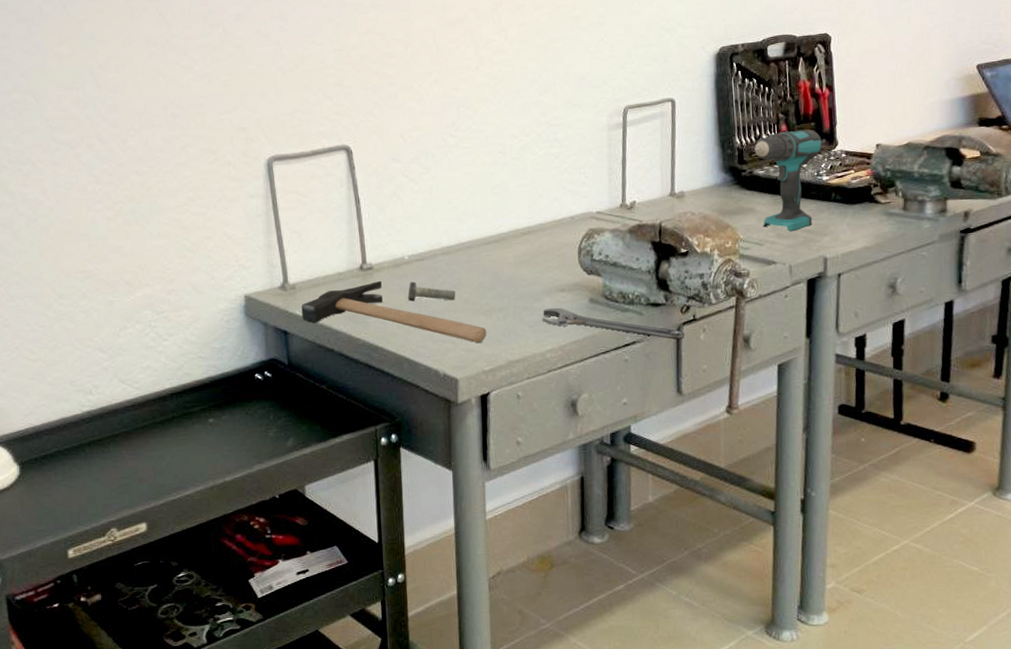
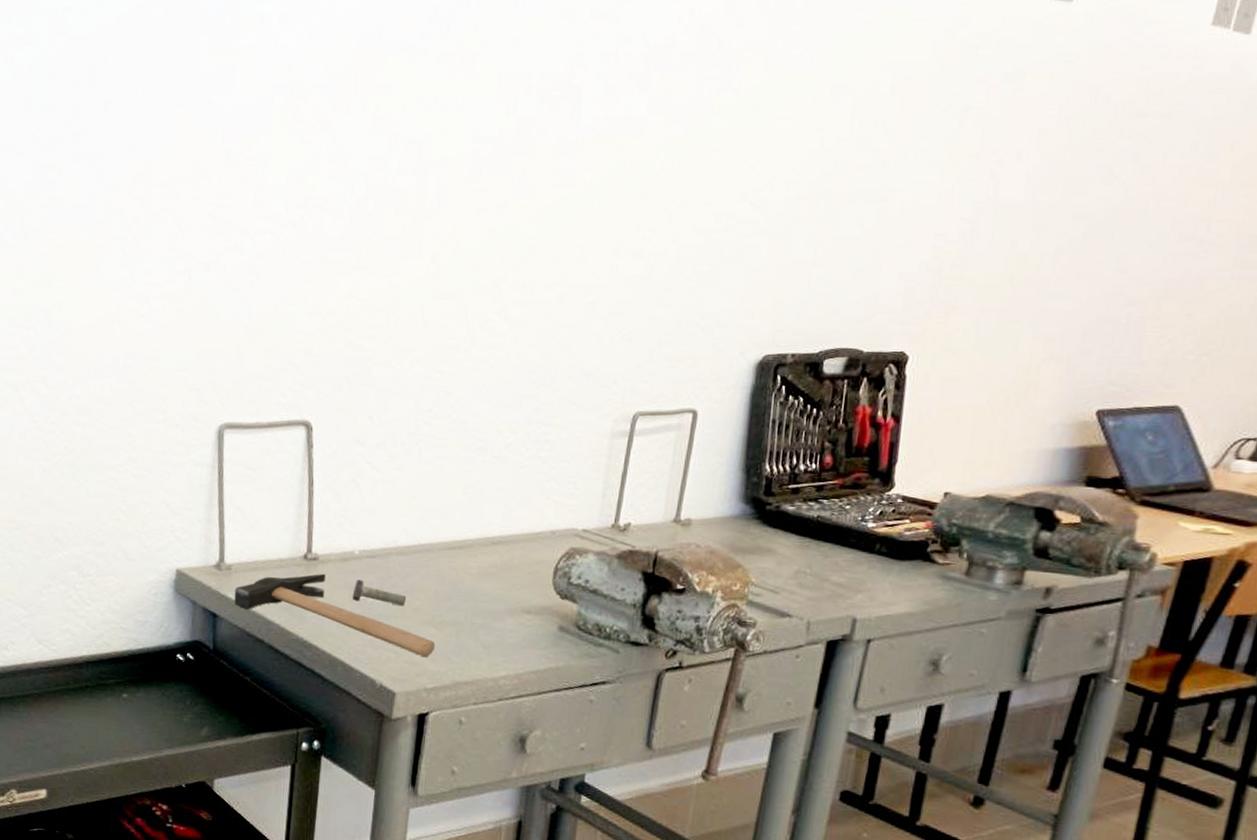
wrench: present [542,308,686,340] -> none [500,630,667,687]
power drill: present [754,129,823,232] -> none [783,463,875,583]

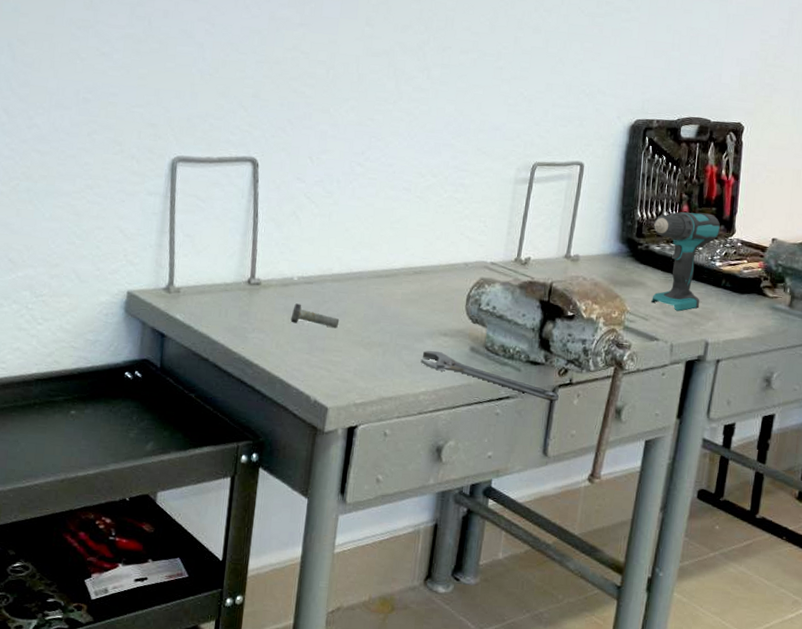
claw hammer: present [234,573,436,657] -> none [182,297,364,374]
wrench: none [500,630,667,687] -> present [420,351,560,401]
power drill: none [783,463,875,583] -> present [651,211,721,312]

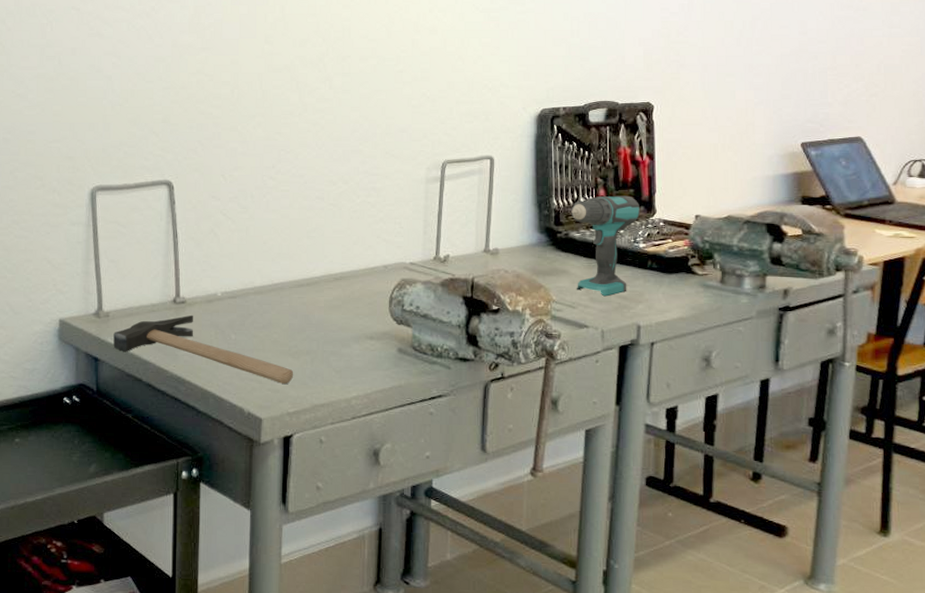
claw hammer: none [182,297,364,374] -> present [113,315,294,384]
bolt: present [290,303,340,329] -> none [218,318,266,340]
wrench: present [420,351,560,401] -> none [349,355,493,397]

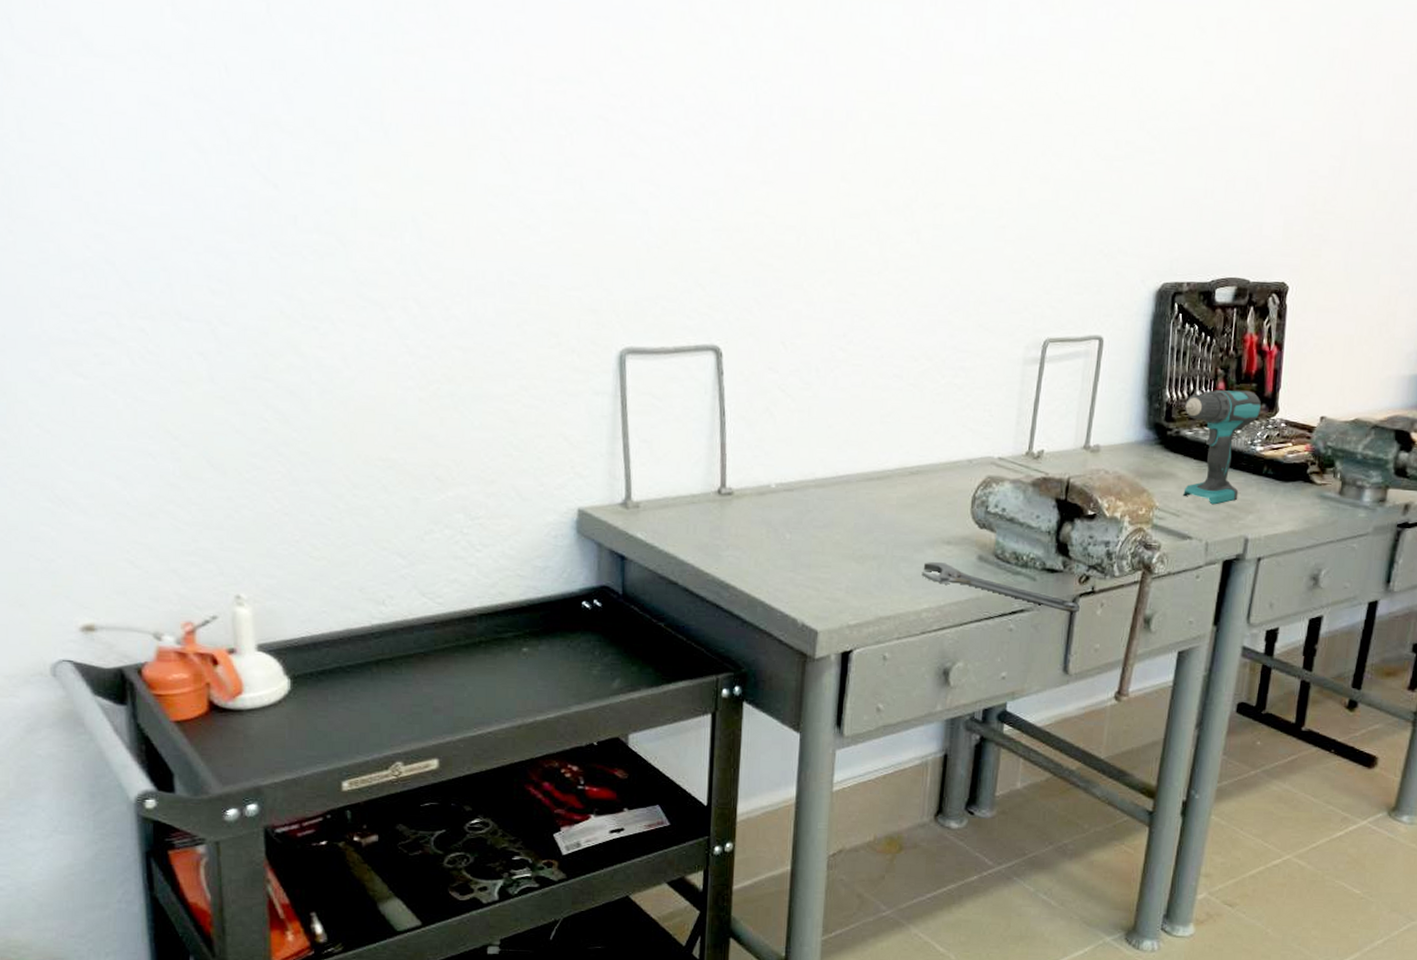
claw hammer: present [113,315,294,384] -> none [644,509,857,592]
wrench: none [349,355,493,397] -> present [921,562,1081,613]

